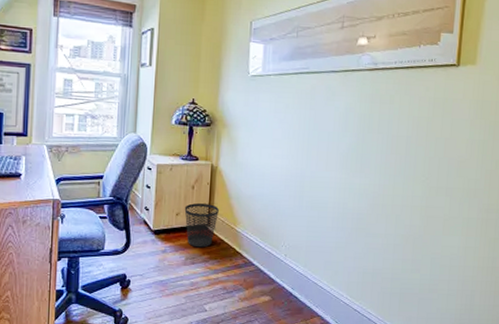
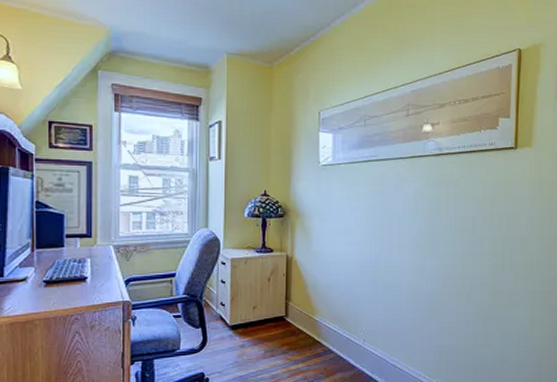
wastebasket: present [184,203,219,248] -> none [261,295,296,340]

